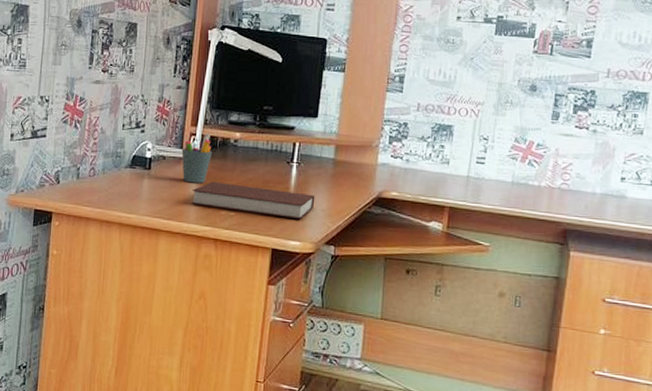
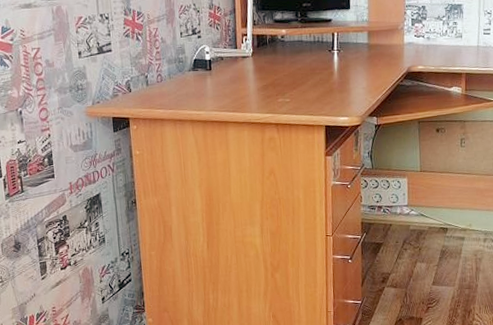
pen holder: present [181,134,212,184] -> none [236,33,264,78]
notebook: present [191,181,315,220] -> none [250,74,356,99]

